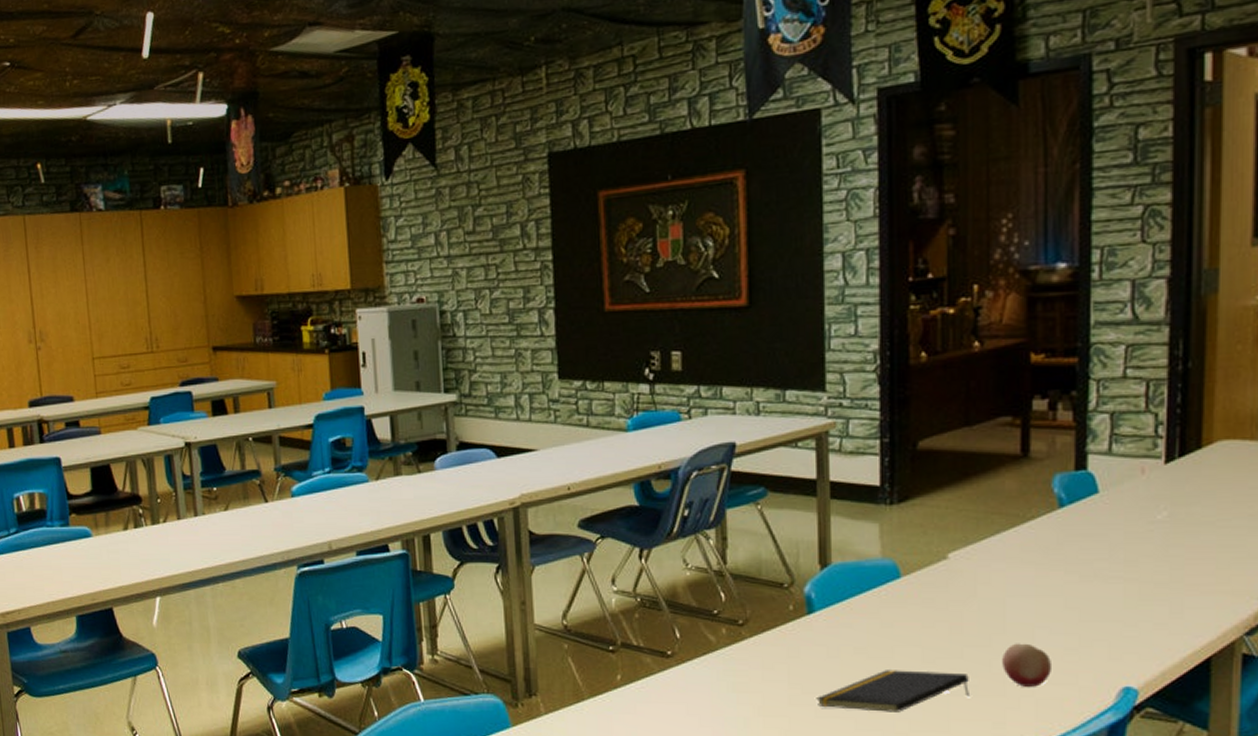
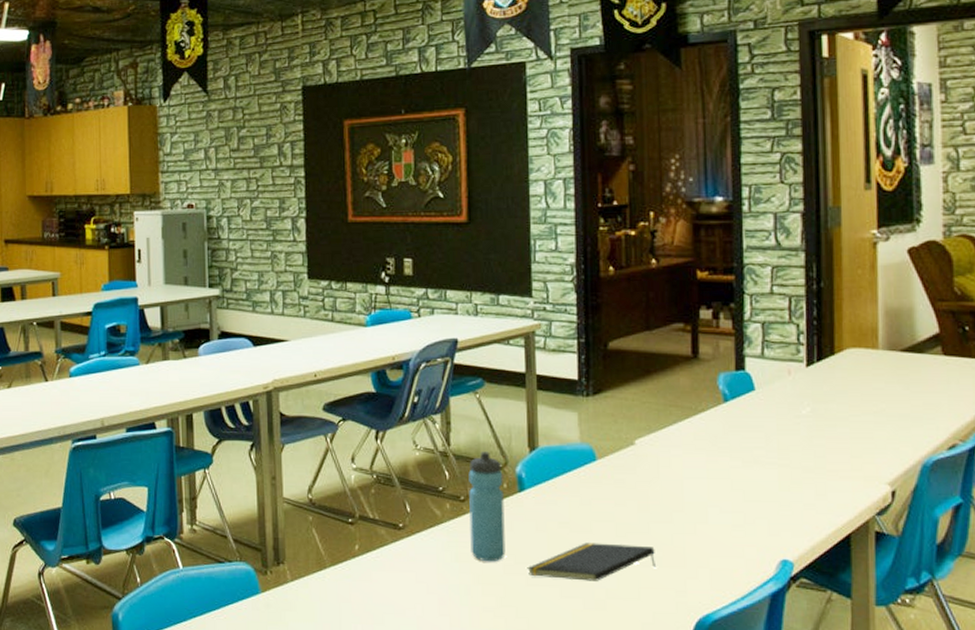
water bottle: none [748,570,791,692] -> present [468,451,506,562]
fruit: present [1001,643,1051,687] -> none [681,520,722,559]

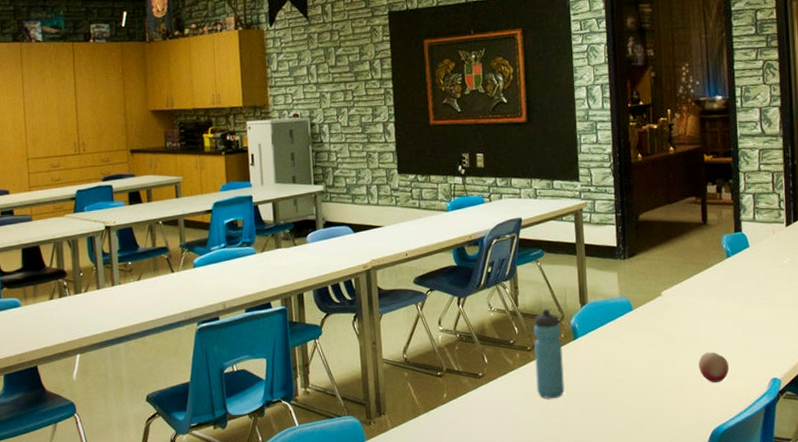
notepad: present [527,543,655,581] -> none [581,375,680,408]
fruit: none [681,520,722,559] -> present [698,352,729,383]

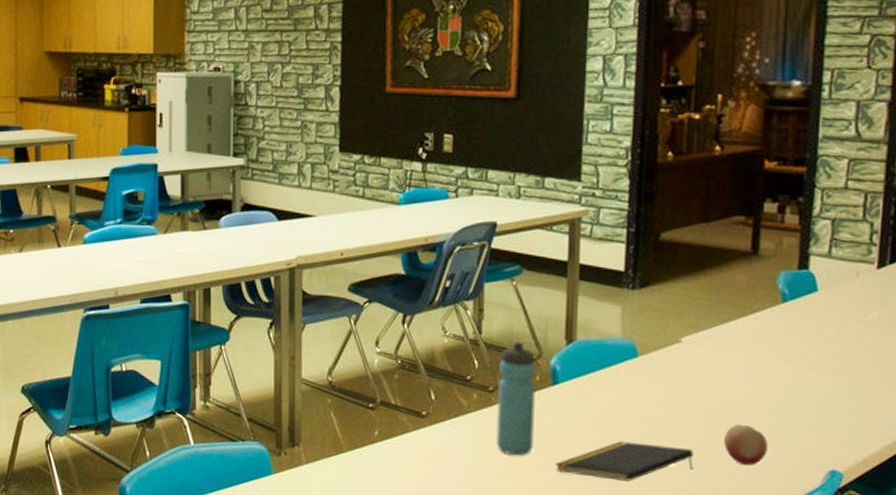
notepad: none [581,375,680,408] -> present [555,441,694,481]

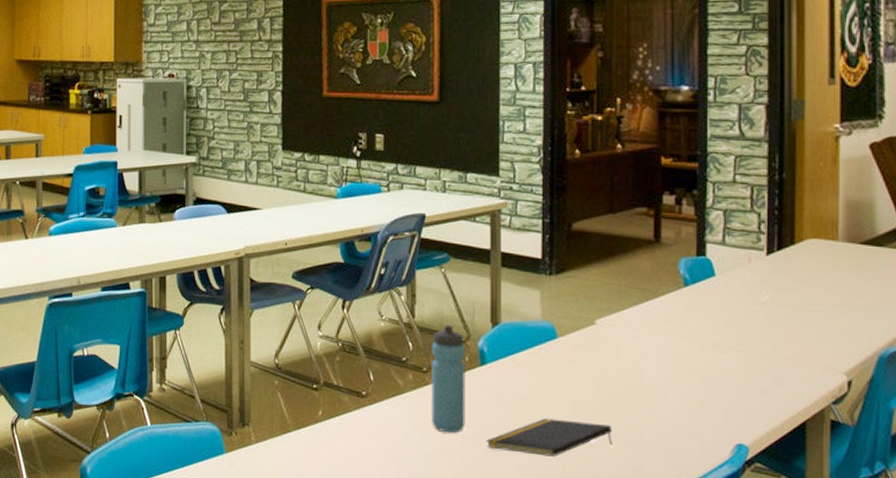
fruit: present [723,424,768,465] -> none [638,400,679,440]

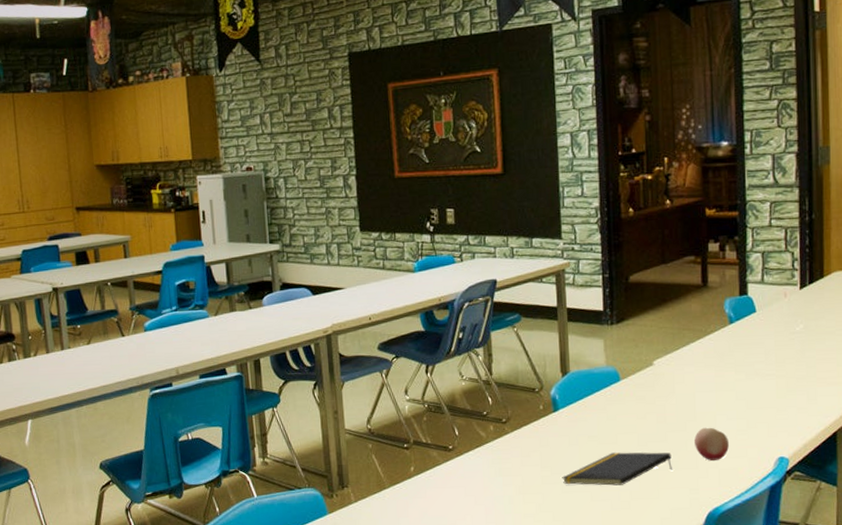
water bottle: present [431,325,465,433] -> none [509,378,543,475]
fruit: none [638,400,679,440] -> present [693,427,729,461]

